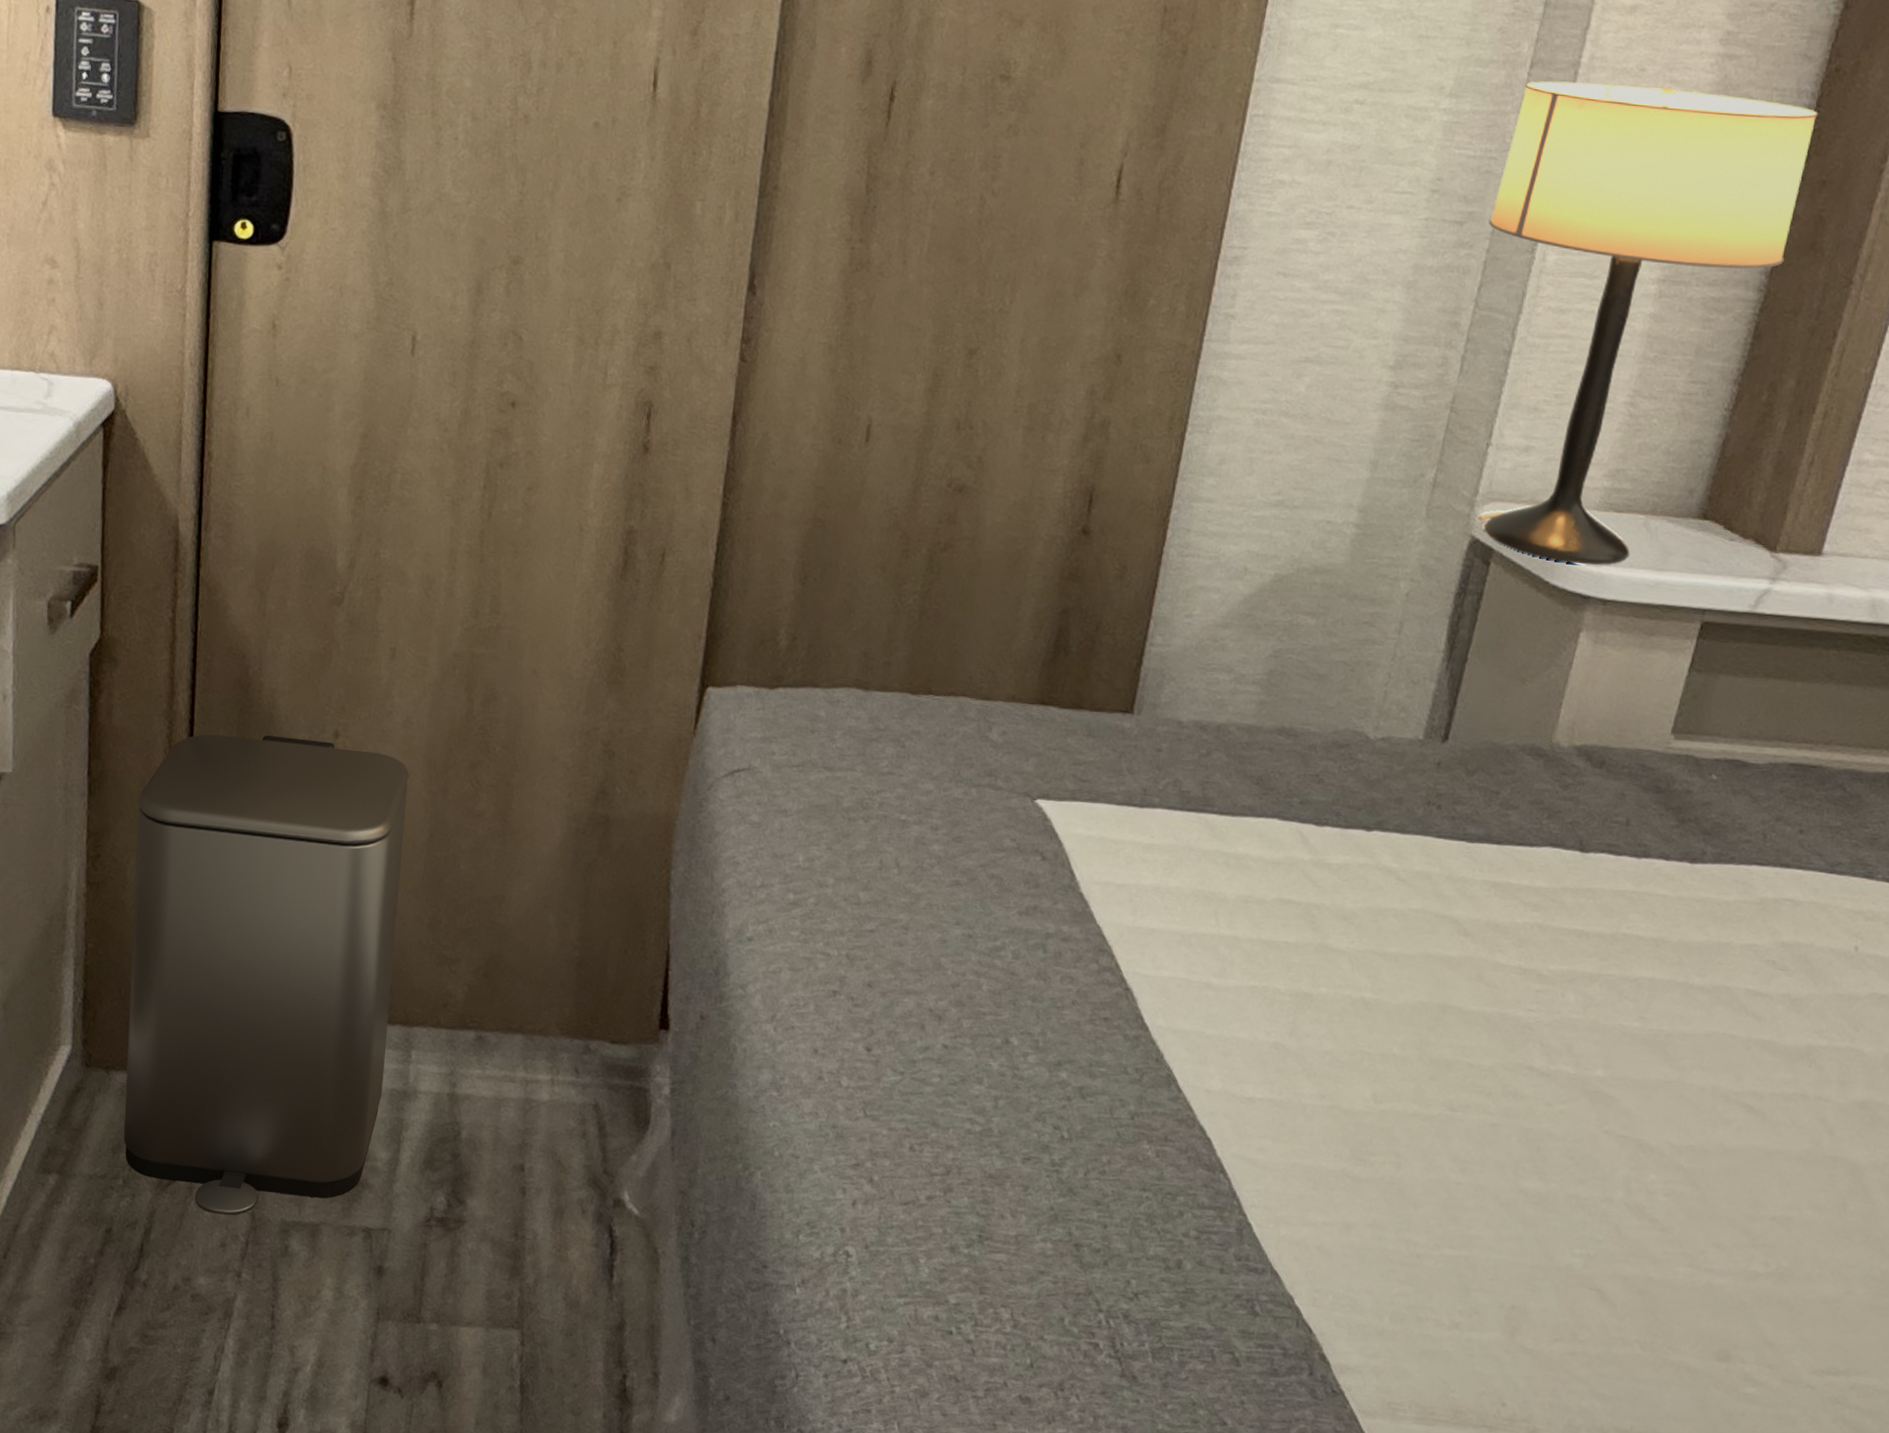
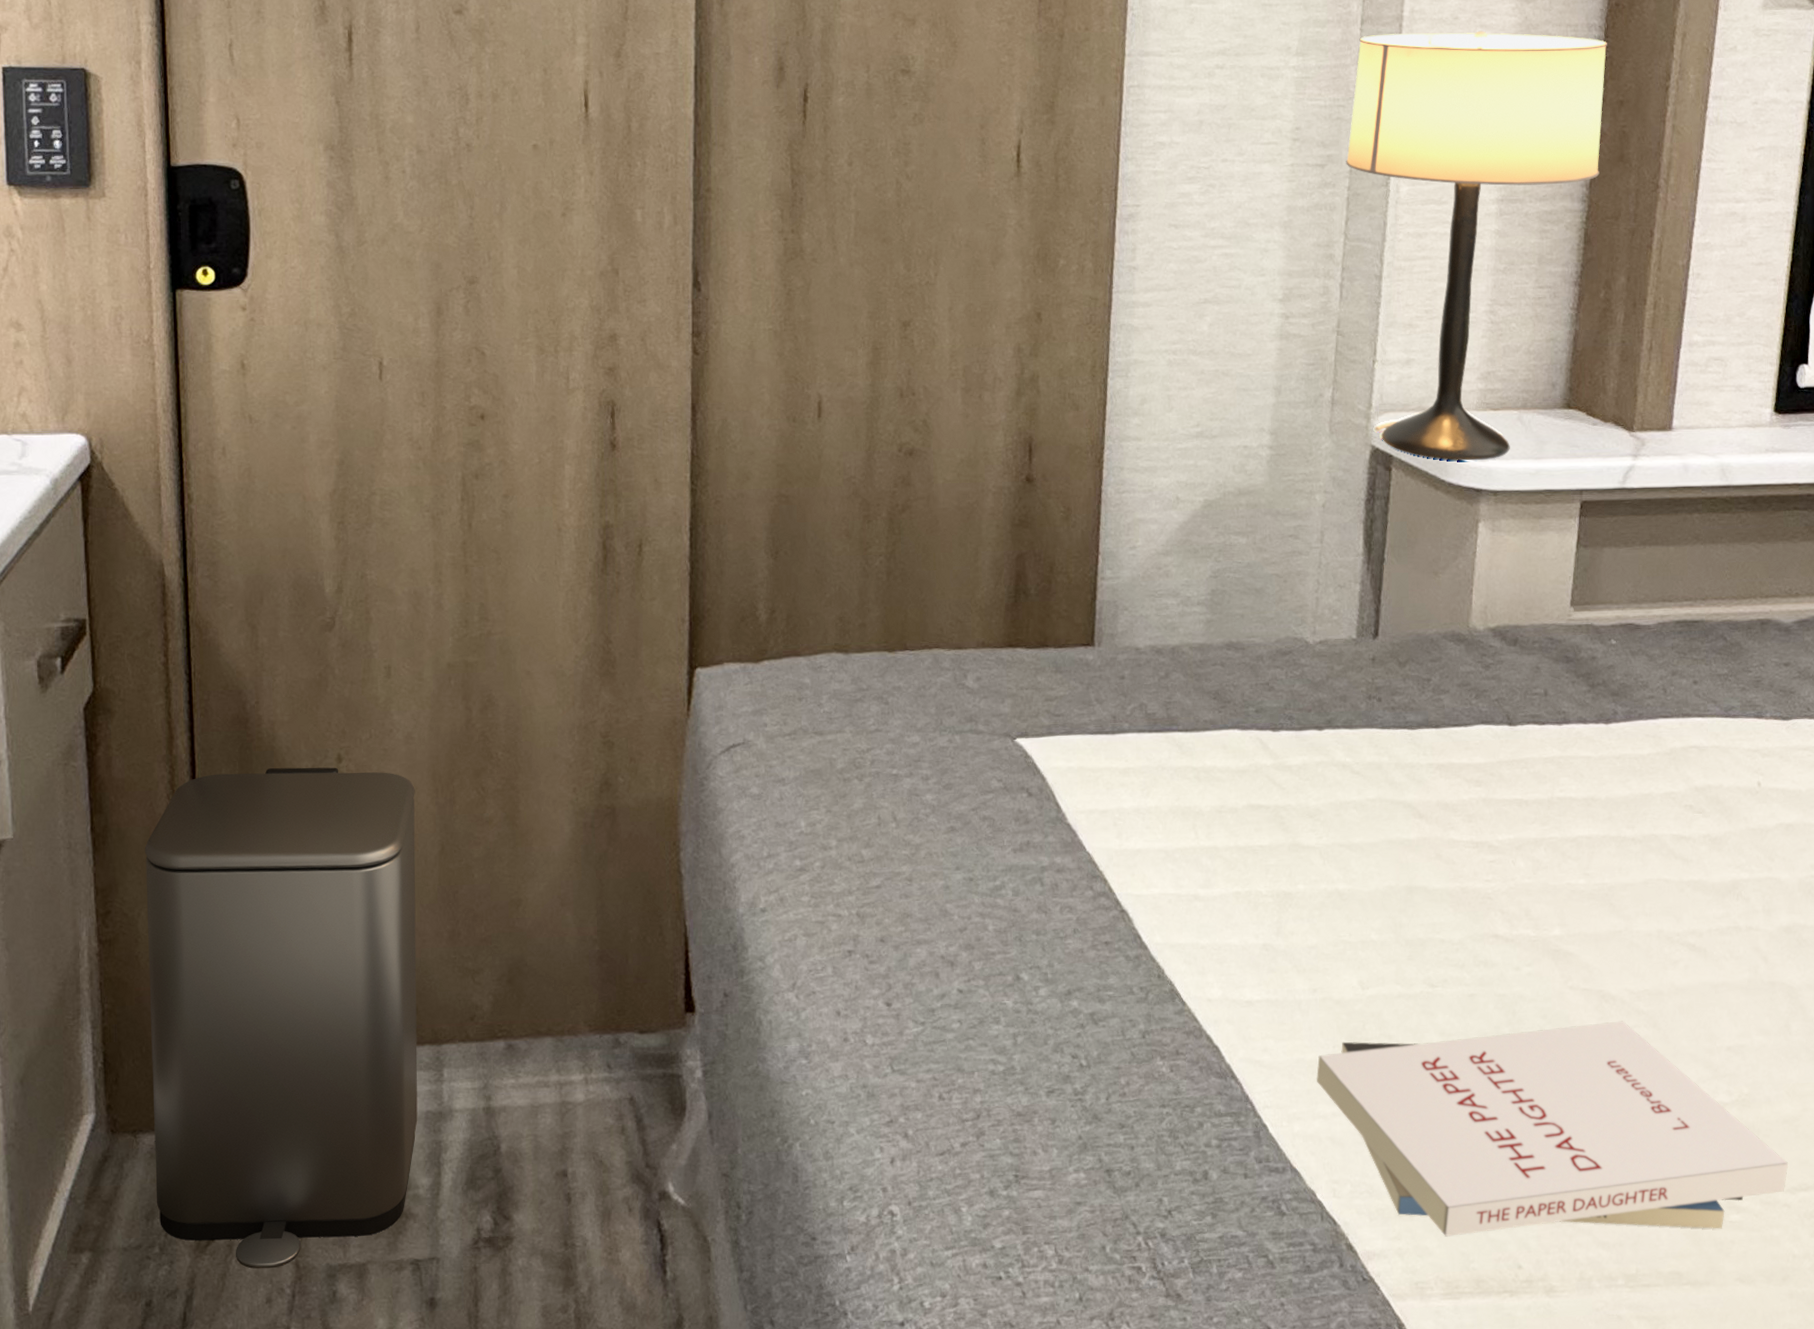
books: none [1311,1152,1820,1400] -> present [1316,1021,1789,1237]

